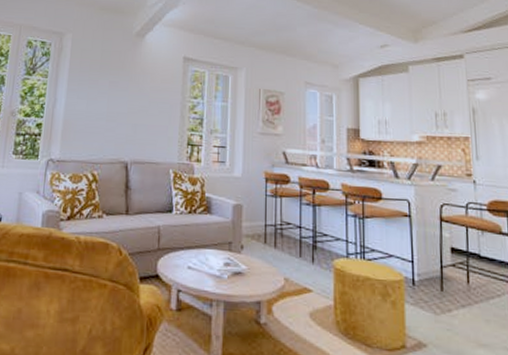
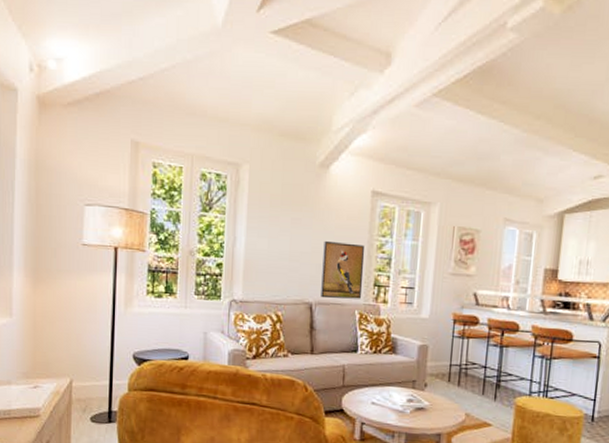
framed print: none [136,102,179,158] -> present [321,240,365,299]

